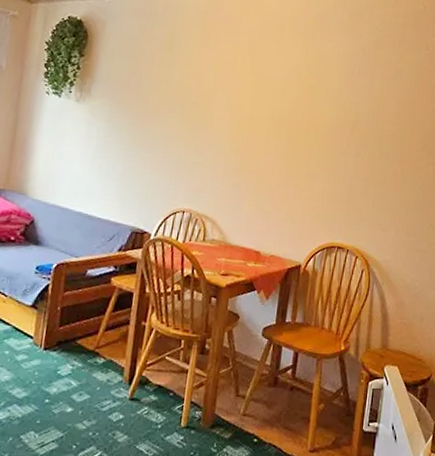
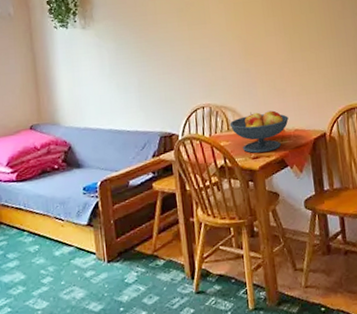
fruit bowl: none [206,227,268,272] -> present [229,110,289,153]

